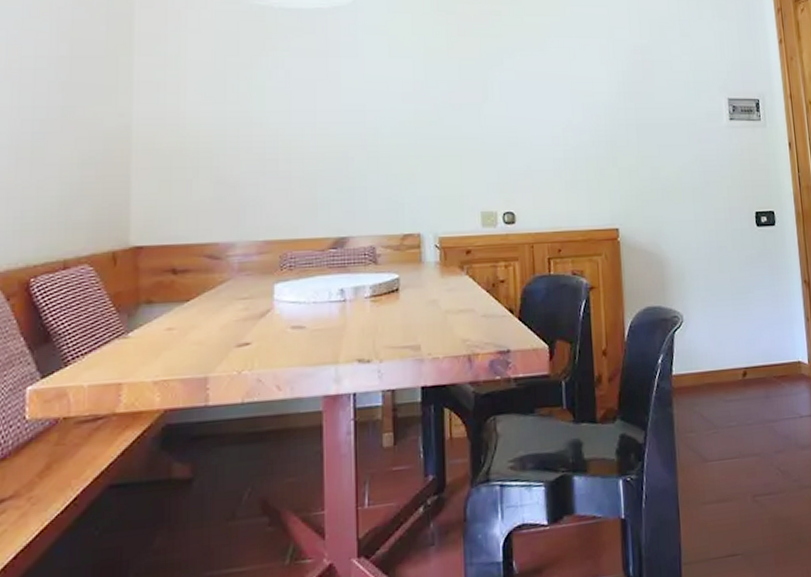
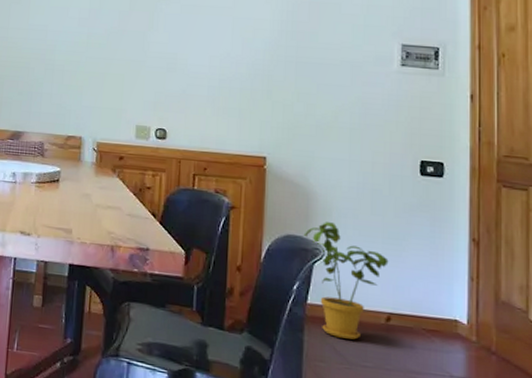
house plant: none [662,287,739,404] -> present [303,222,389,340]

